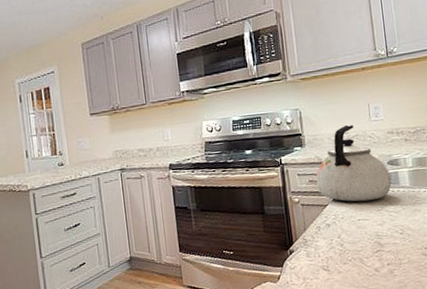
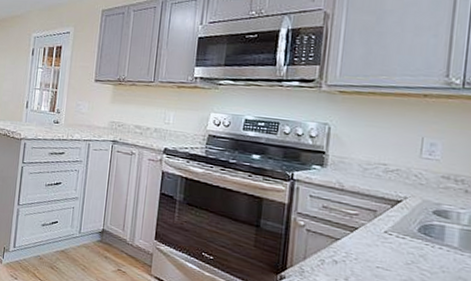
kettle: present [316,124,392,202] -> none [331,154,434,251]

